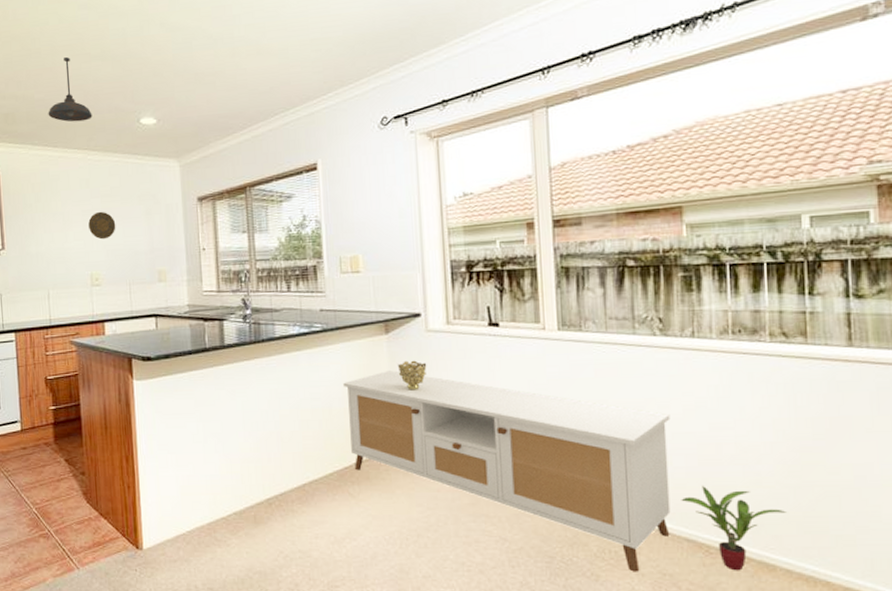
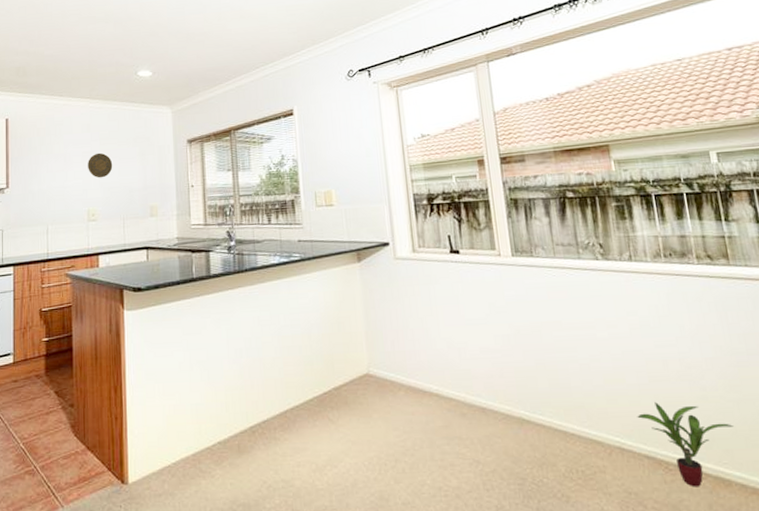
pendant light: present [48,57,93,122] -> none [55,20,95,75]
storage bench: present [343,370,671,572] -> none [321,296,631,492]
decorative bowl: present [397,360,427,391] -> none [370,286,397,316]

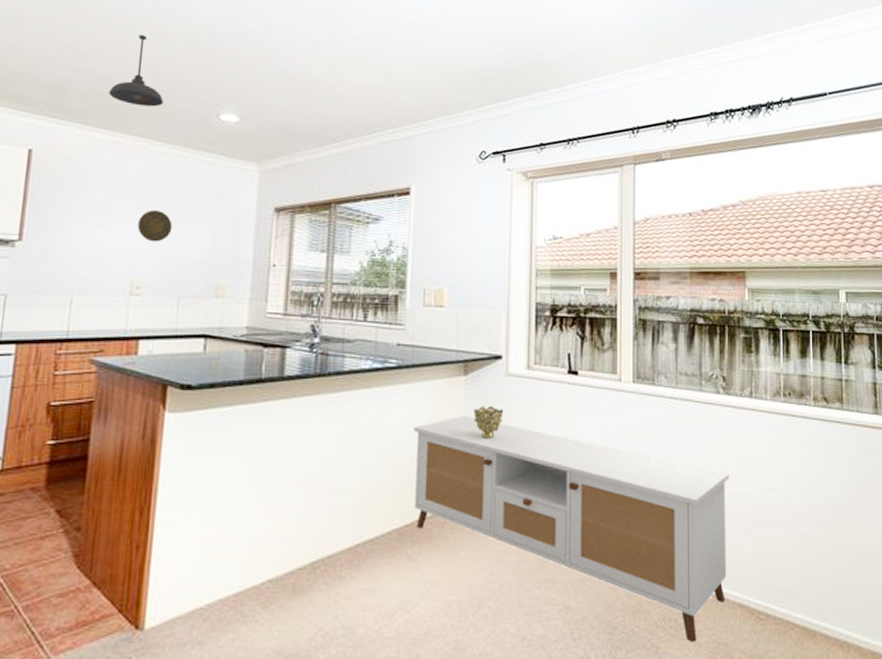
pendant light: none [55,20,95,75] -> present [108,35,164,107]
storage bench: none [321,296,631,492] -> present [414,416,730,642]
decorative bowl: none [370,286,397,316] -> present [473,406,504,439]
potted plant: present [637,401,733,487] -> none [736,547,825,638]

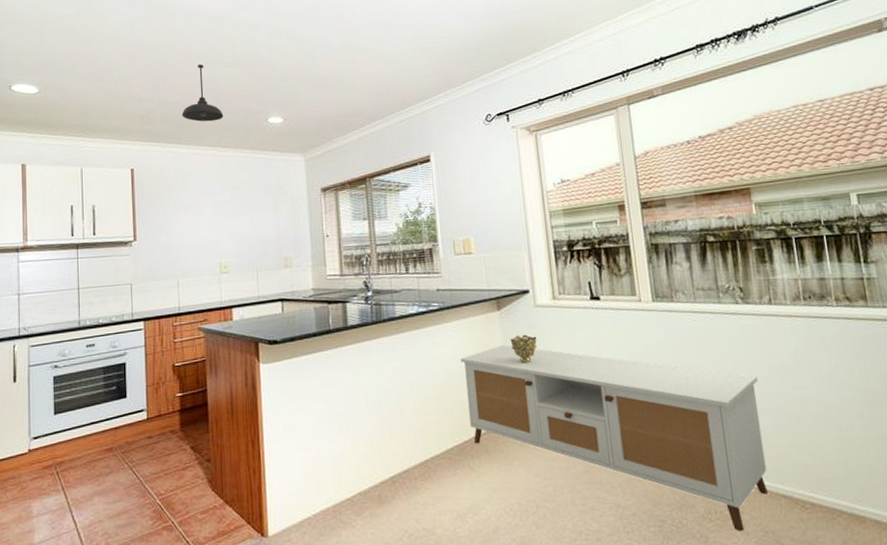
decorative plate: present [137,209,173,242] -> none [218,203,245,229]

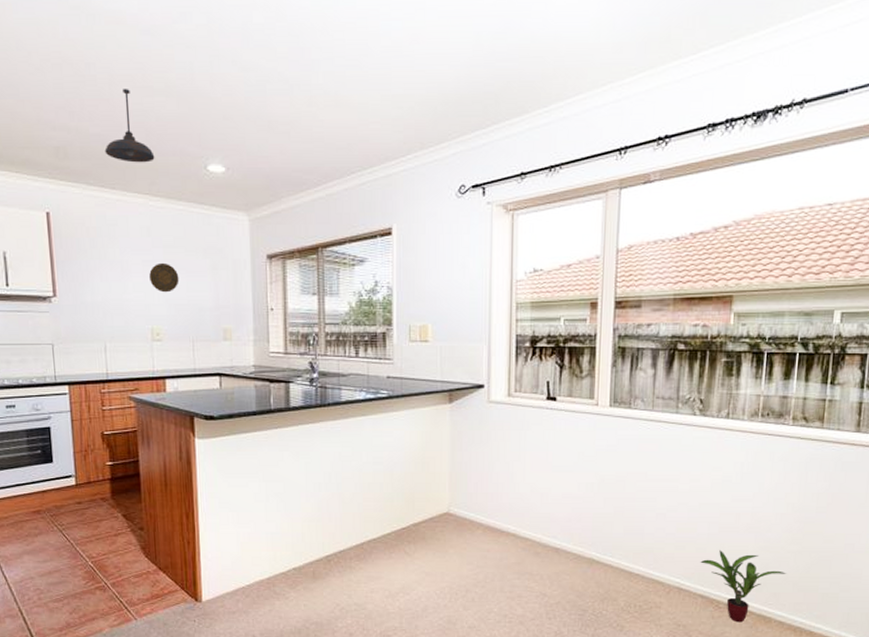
decorative plate: none [218,203,245,229] -> present [149,262,179,293]
storage bench: present [460,345,769,531] -> none [406,438,700,623]
decorative bowl: present [510,334,537,363] -> none [458,429,486,458]
potted plant: none [775,442,869,525] -> present [700,549,786,623]

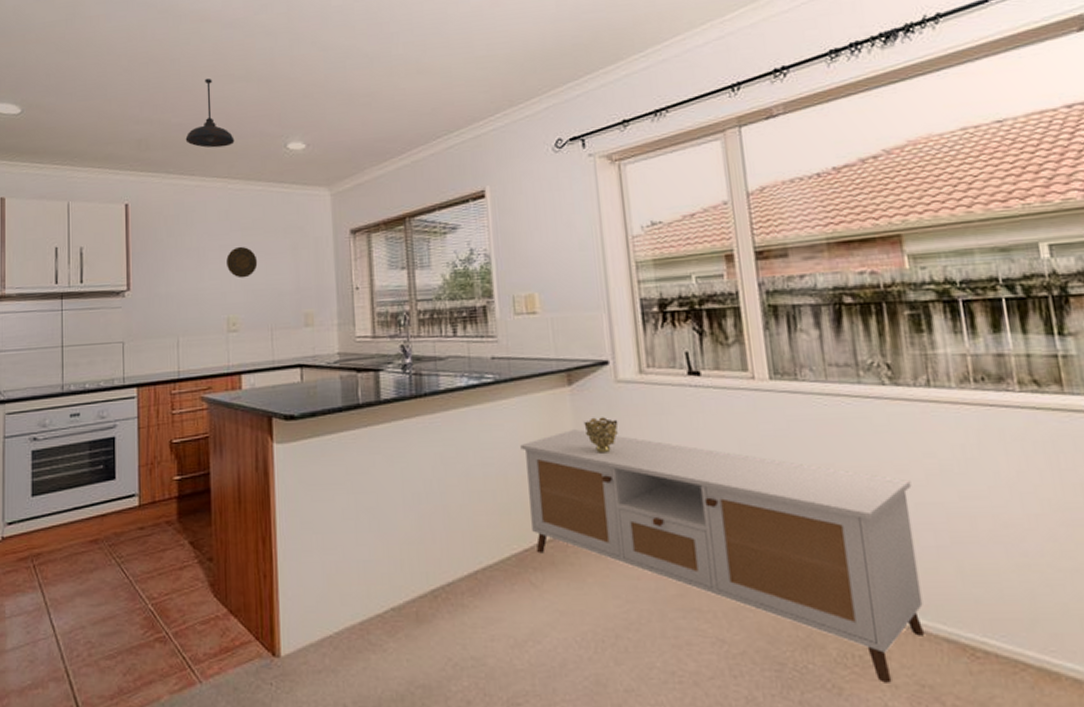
storage bench: none [406,438,700,623] -> present [520,429,925,683]
decorative bowl: none [458,429,486,458] -> present [583,417,619,454]
potted plant: present [700,549,786,623] -> none [934,569,1065,681]

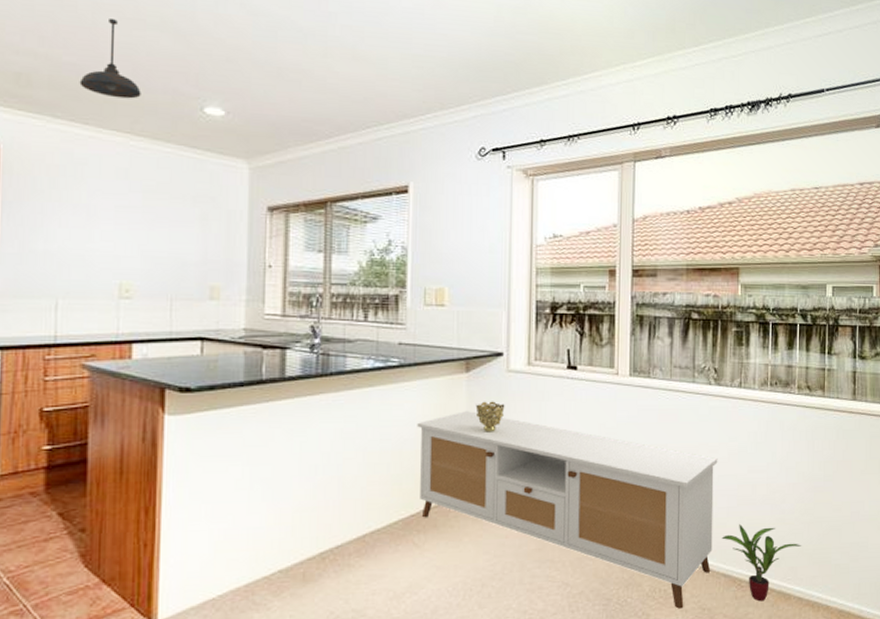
decorative plate: present [226,246,258,278] -> none [122,209,160,244]
potted plant: none [934,569,1065,681] -> present [721,523,801,602]

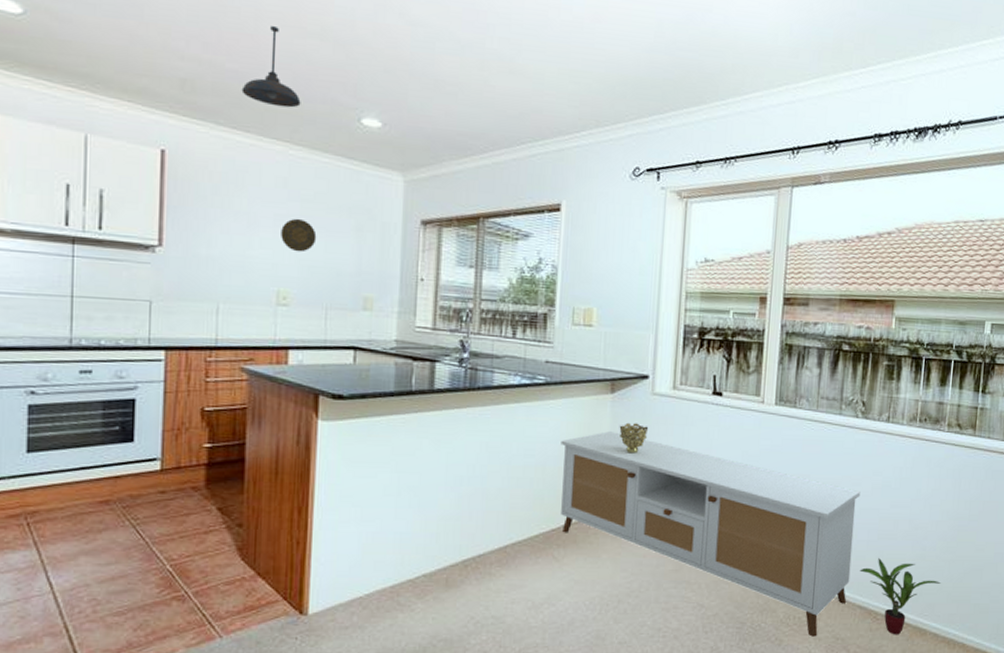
decorative plate: none [122,209,160,244] -> present [281,218,317,252]

